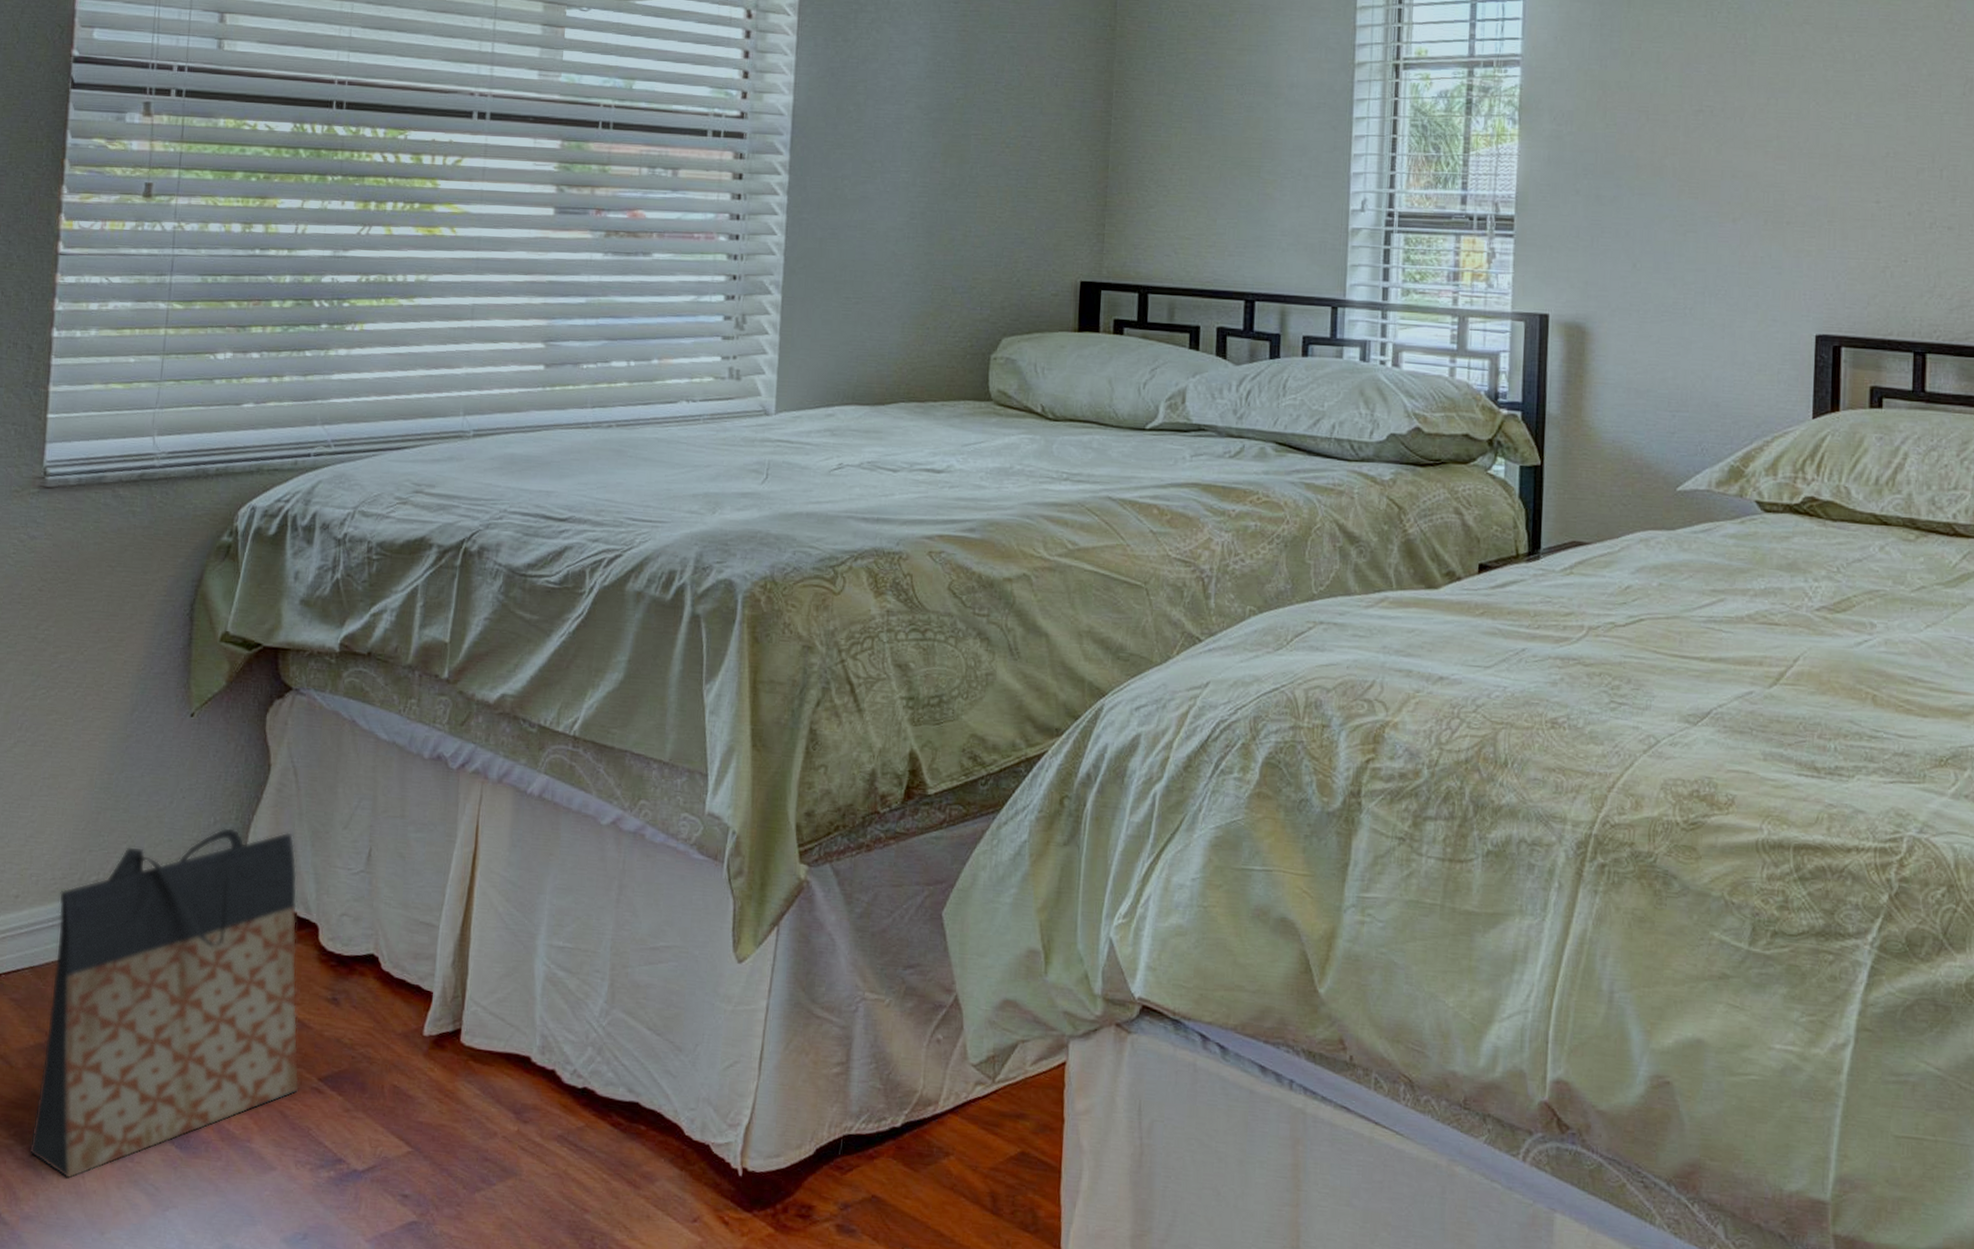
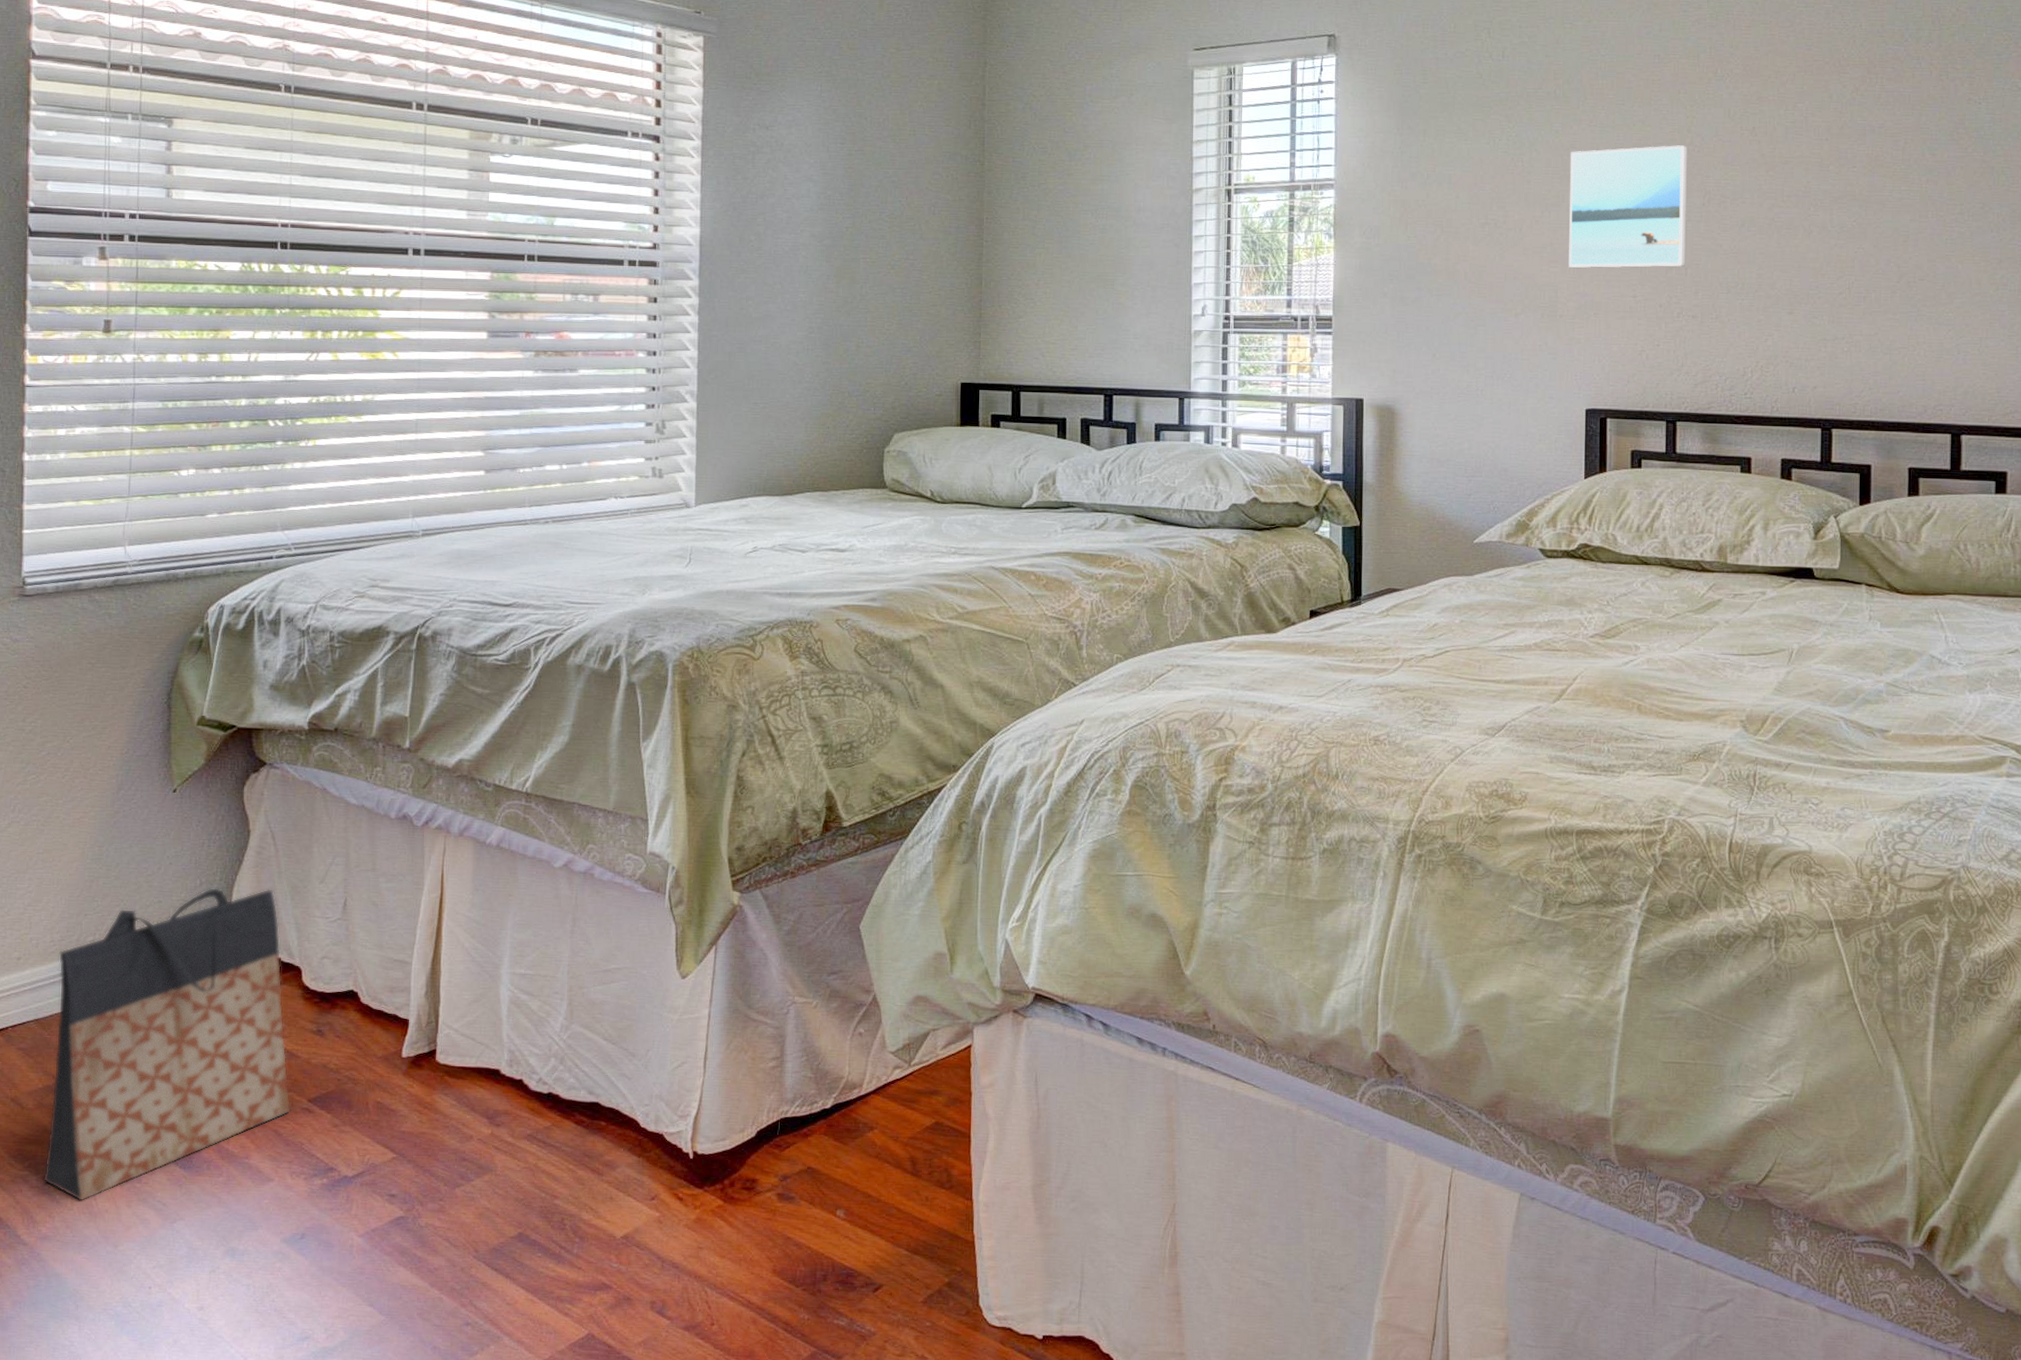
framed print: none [1798,22,1945,168] -> present [1568,145,1687,269]

